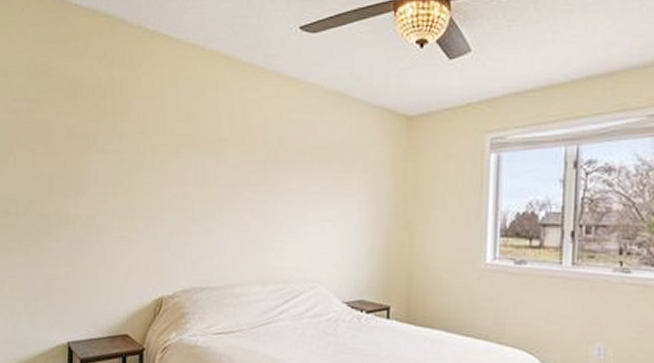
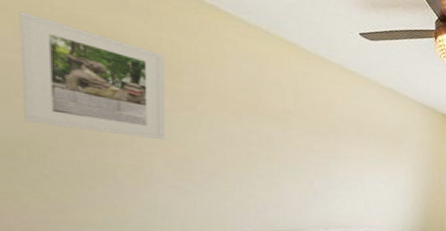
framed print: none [14,74,115,185] -> present [19,11,166,139]

